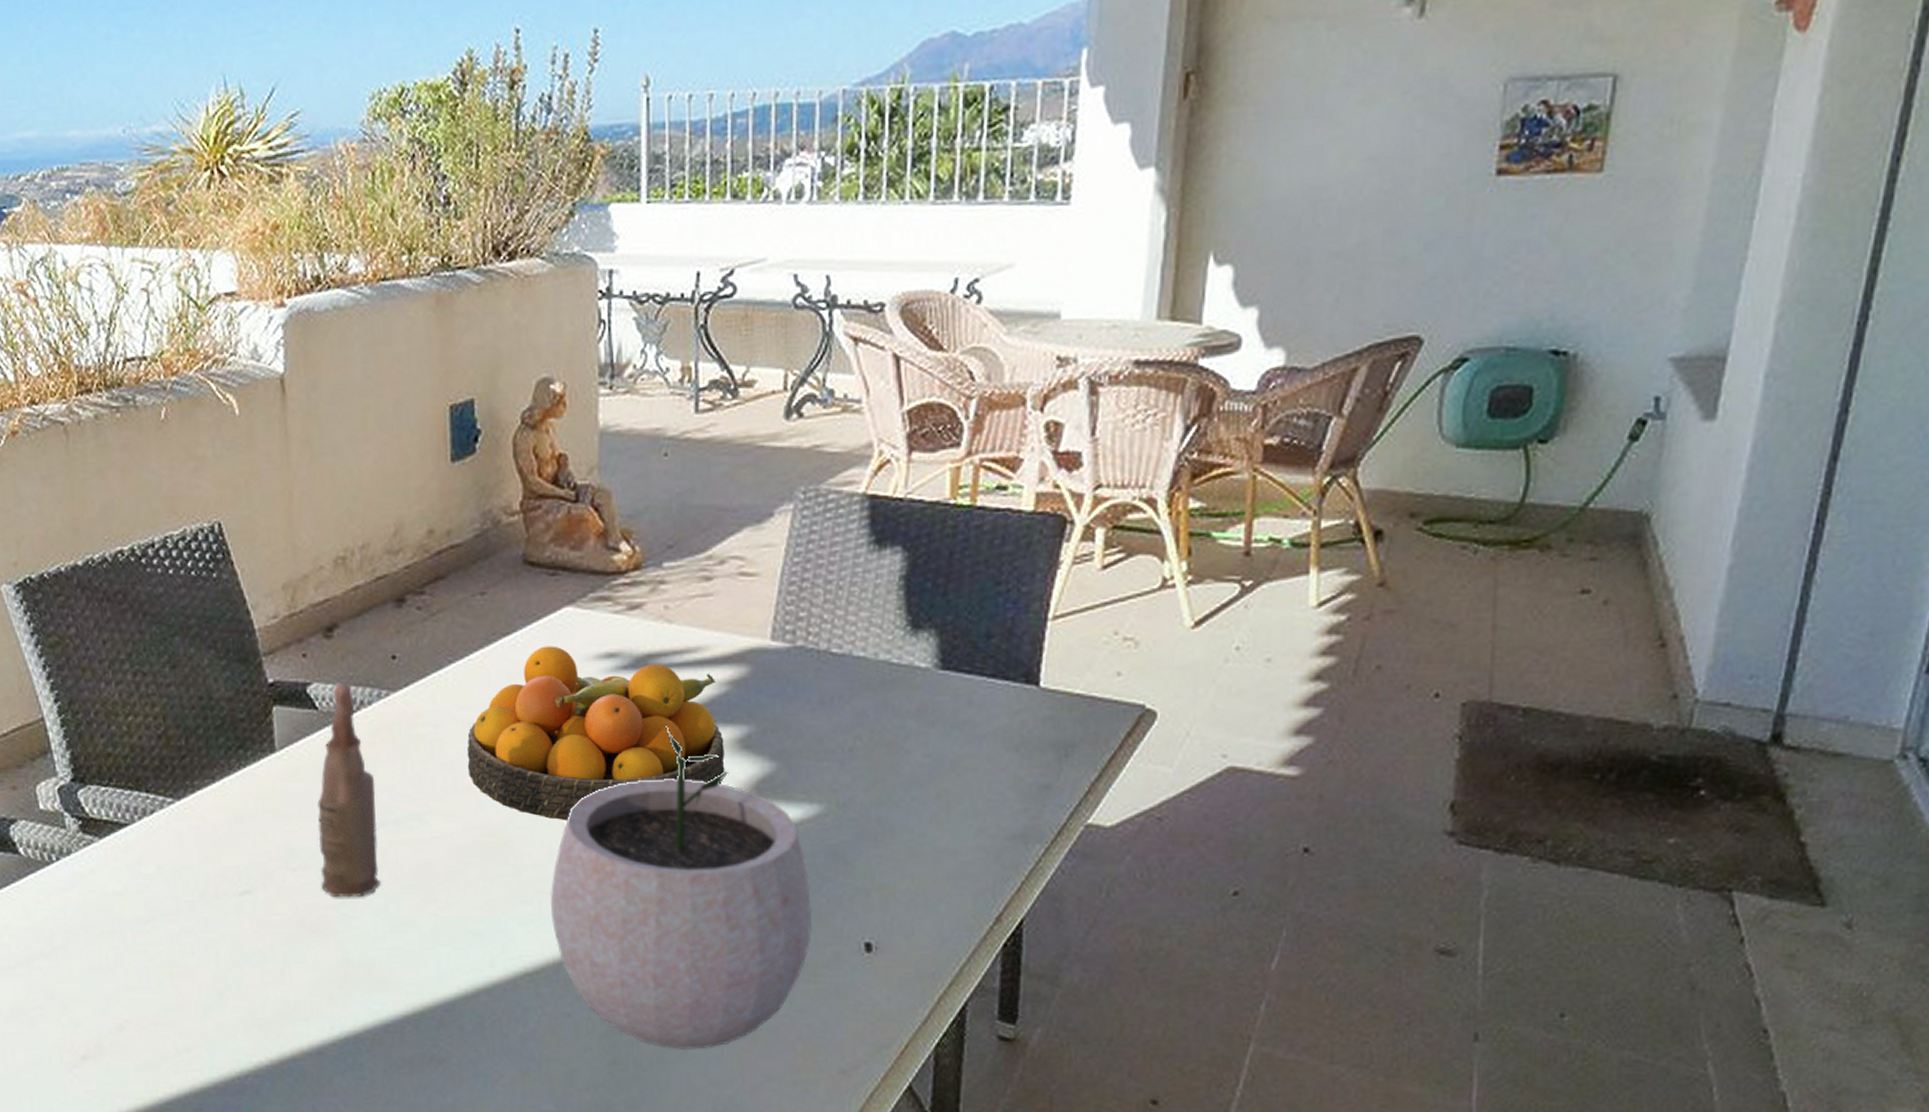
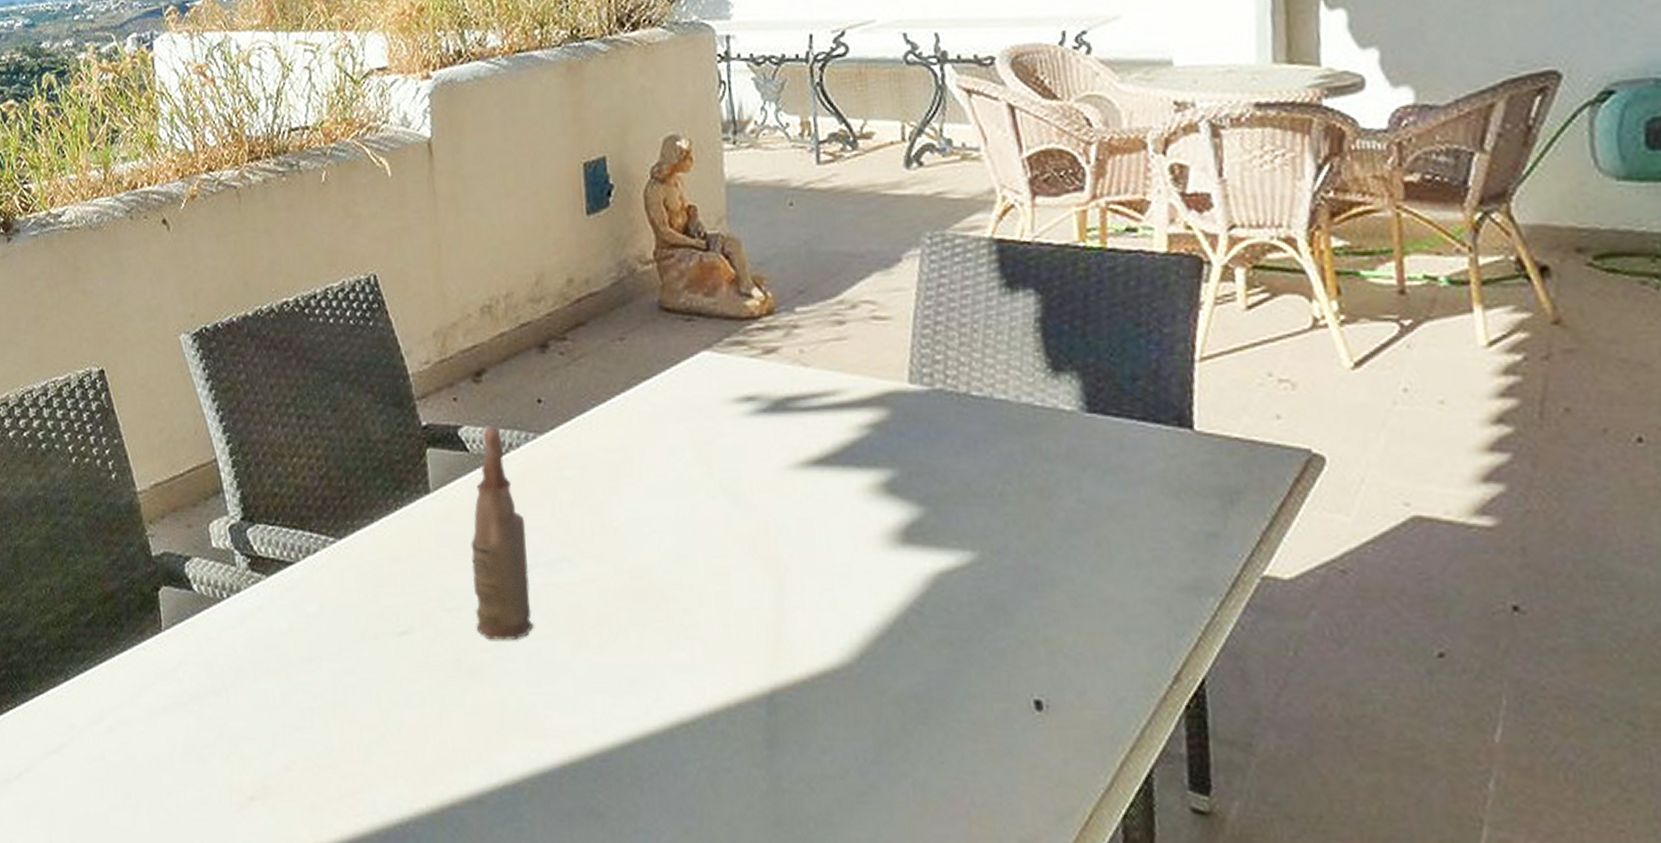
fruit bowl: present [467,646,725,821] -> none [613,389,872,566]
plant pot: present [550,726,813,1051] -> none [702,469,977,813]

